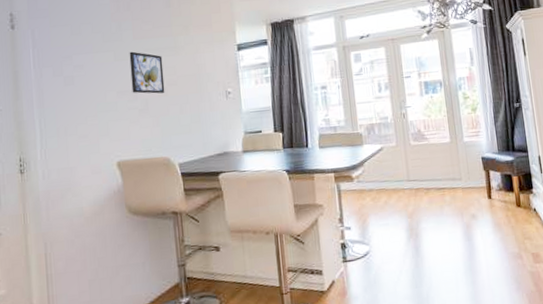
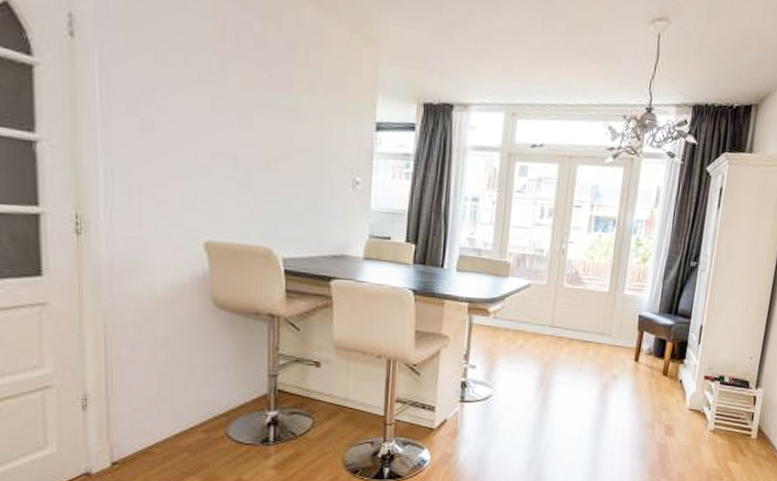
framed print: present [129,51,165,94] -> none [232,102,277,167]

